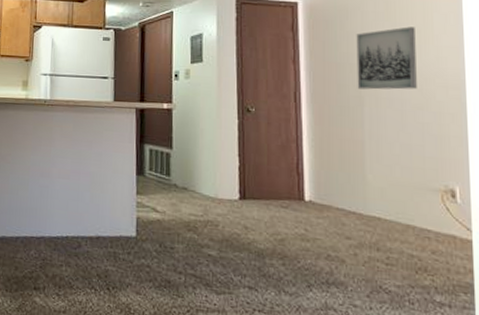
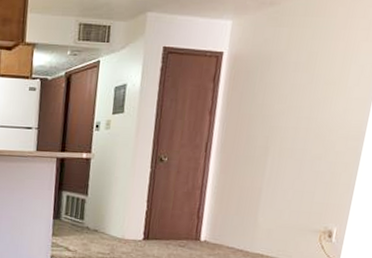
wall art: present [356,26,417,90] -> none [265,78,331,141]

